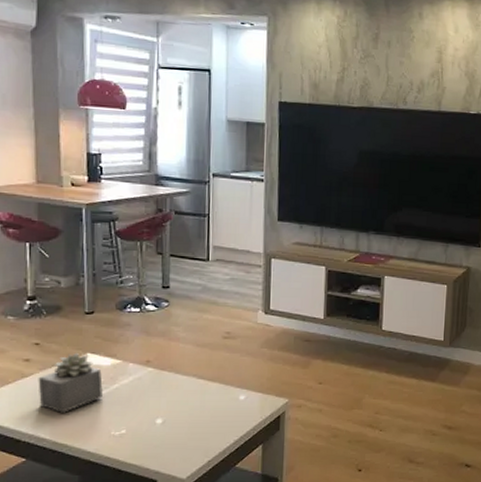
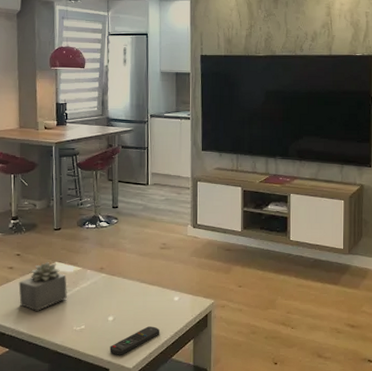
remote control: none [157,430,222,464] -> present [109,326,160,355]

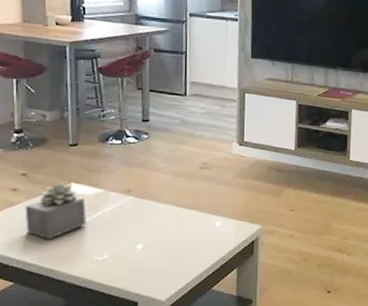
remote control: present [109,326,160,355] -> none [138,255,199,287]

